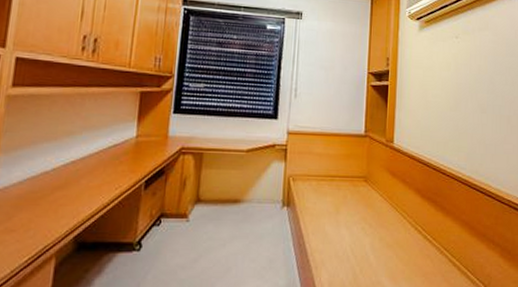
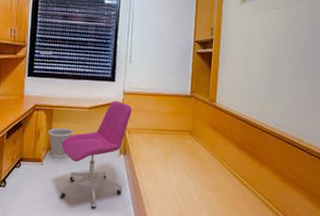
wastebasket: none [197,175,227,212] -> present [48,128,73,158]
office chair: none [207,142,297,274] -> present [59,101,132,208]

